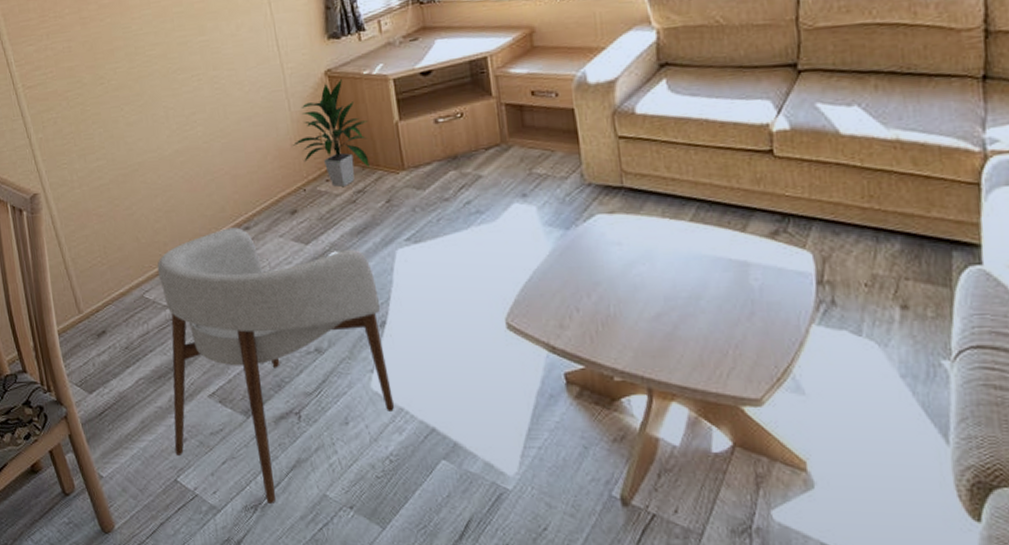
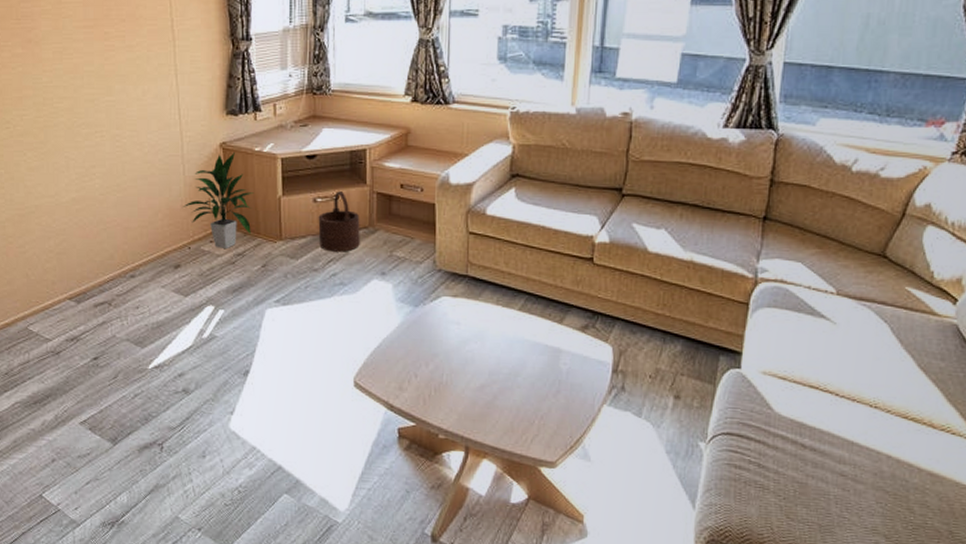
armchair: present [157,227,395,505] -> none [43,274,249,523]
wooden bucket: none [442,107,493,177] -> present [318,191,360,252]

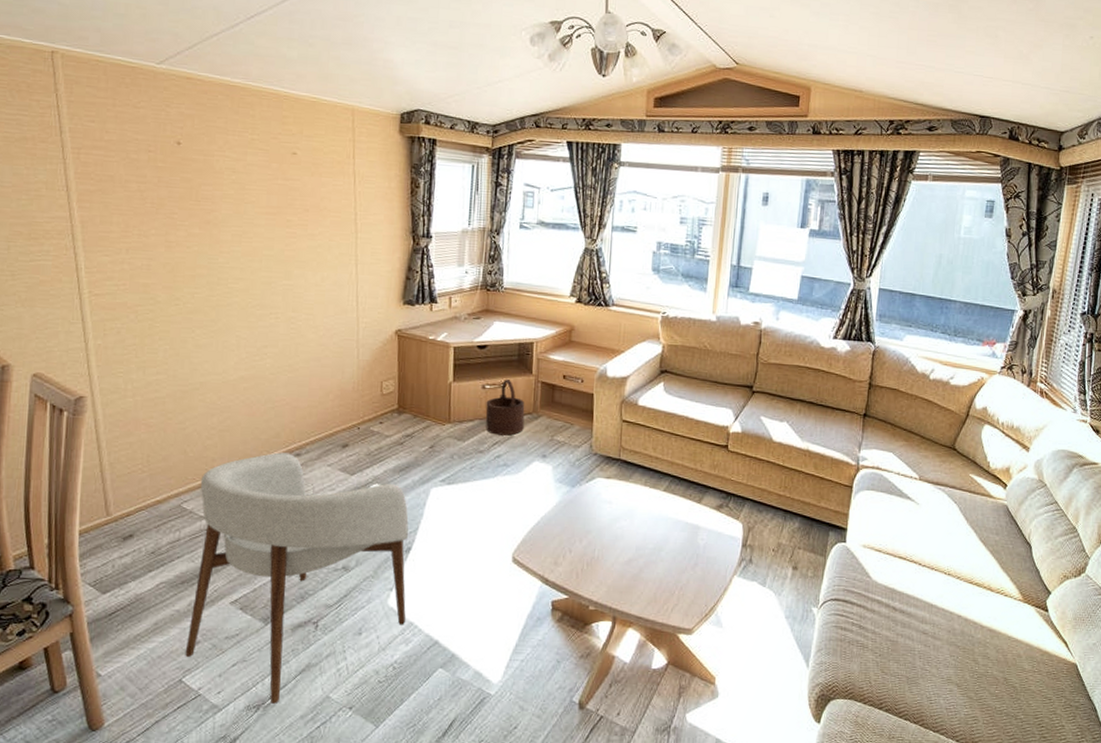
armchair: none [43,274,249,523] -> present [185,452,409,705]
indoor plant: present [182,153,254,248] -> none [354,340,426,430]

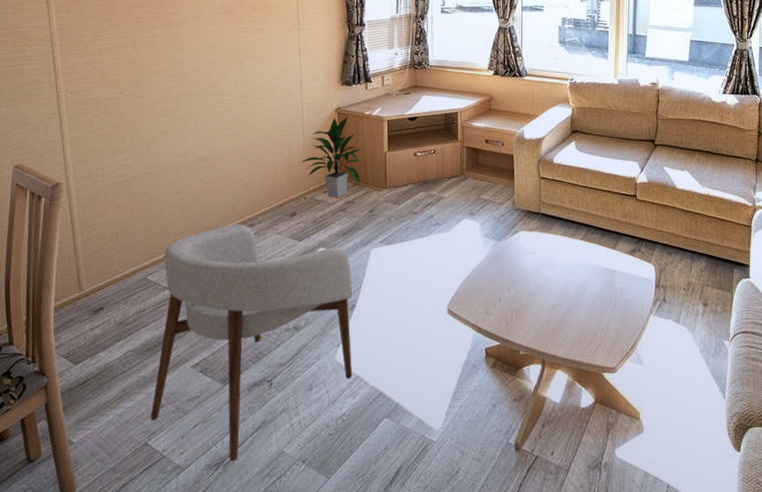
indoor plant: none [354,340,426,430] -> present [300,116,363,197]
wooden bucket: present [485,379,525,436] -> none [418,147,453,197]

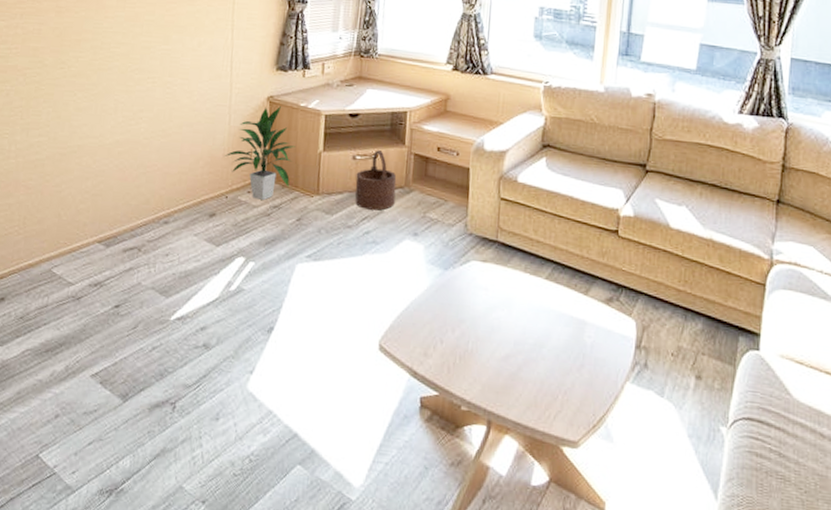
armchair: present [150,224,353,462] -> none [43,219,273,491]
wooden bucket: none [418,147,453,197] -> present [355,150,397,211]

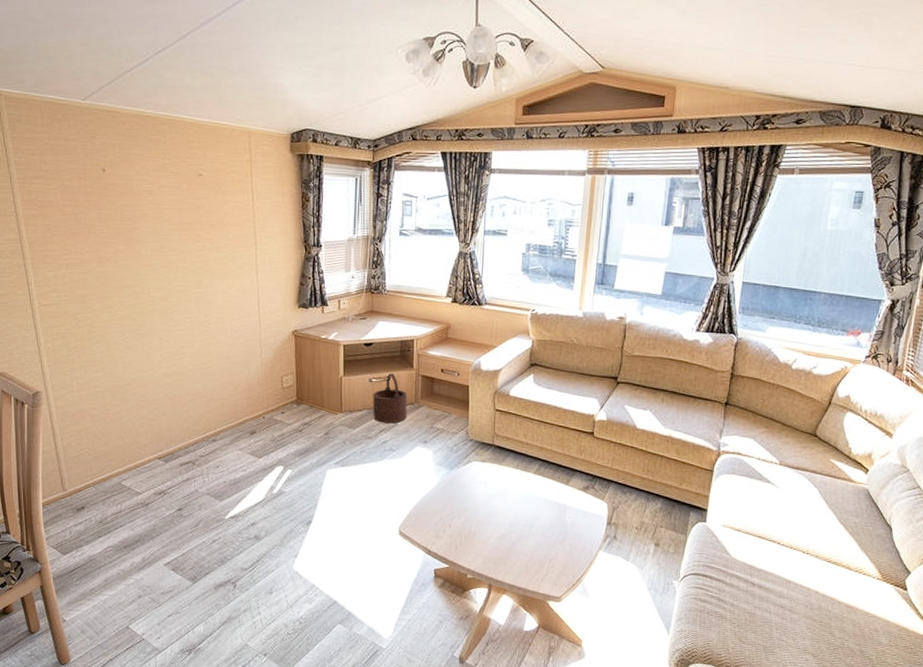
indoor plant: present [224,106,296,200] -> none [259,339,320,419]

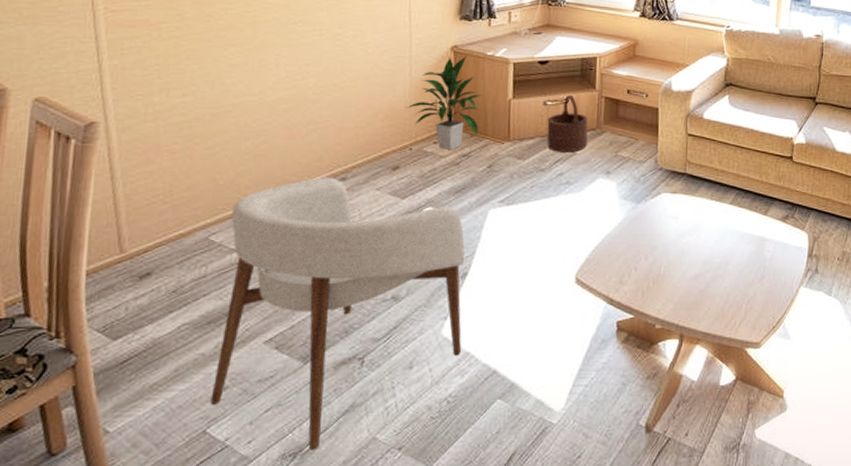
armchair: none [130,438,309,650] -> present [210,177,465,452]
indoor plant: none [259,339,320,419] -> present [406,56,483,149]

